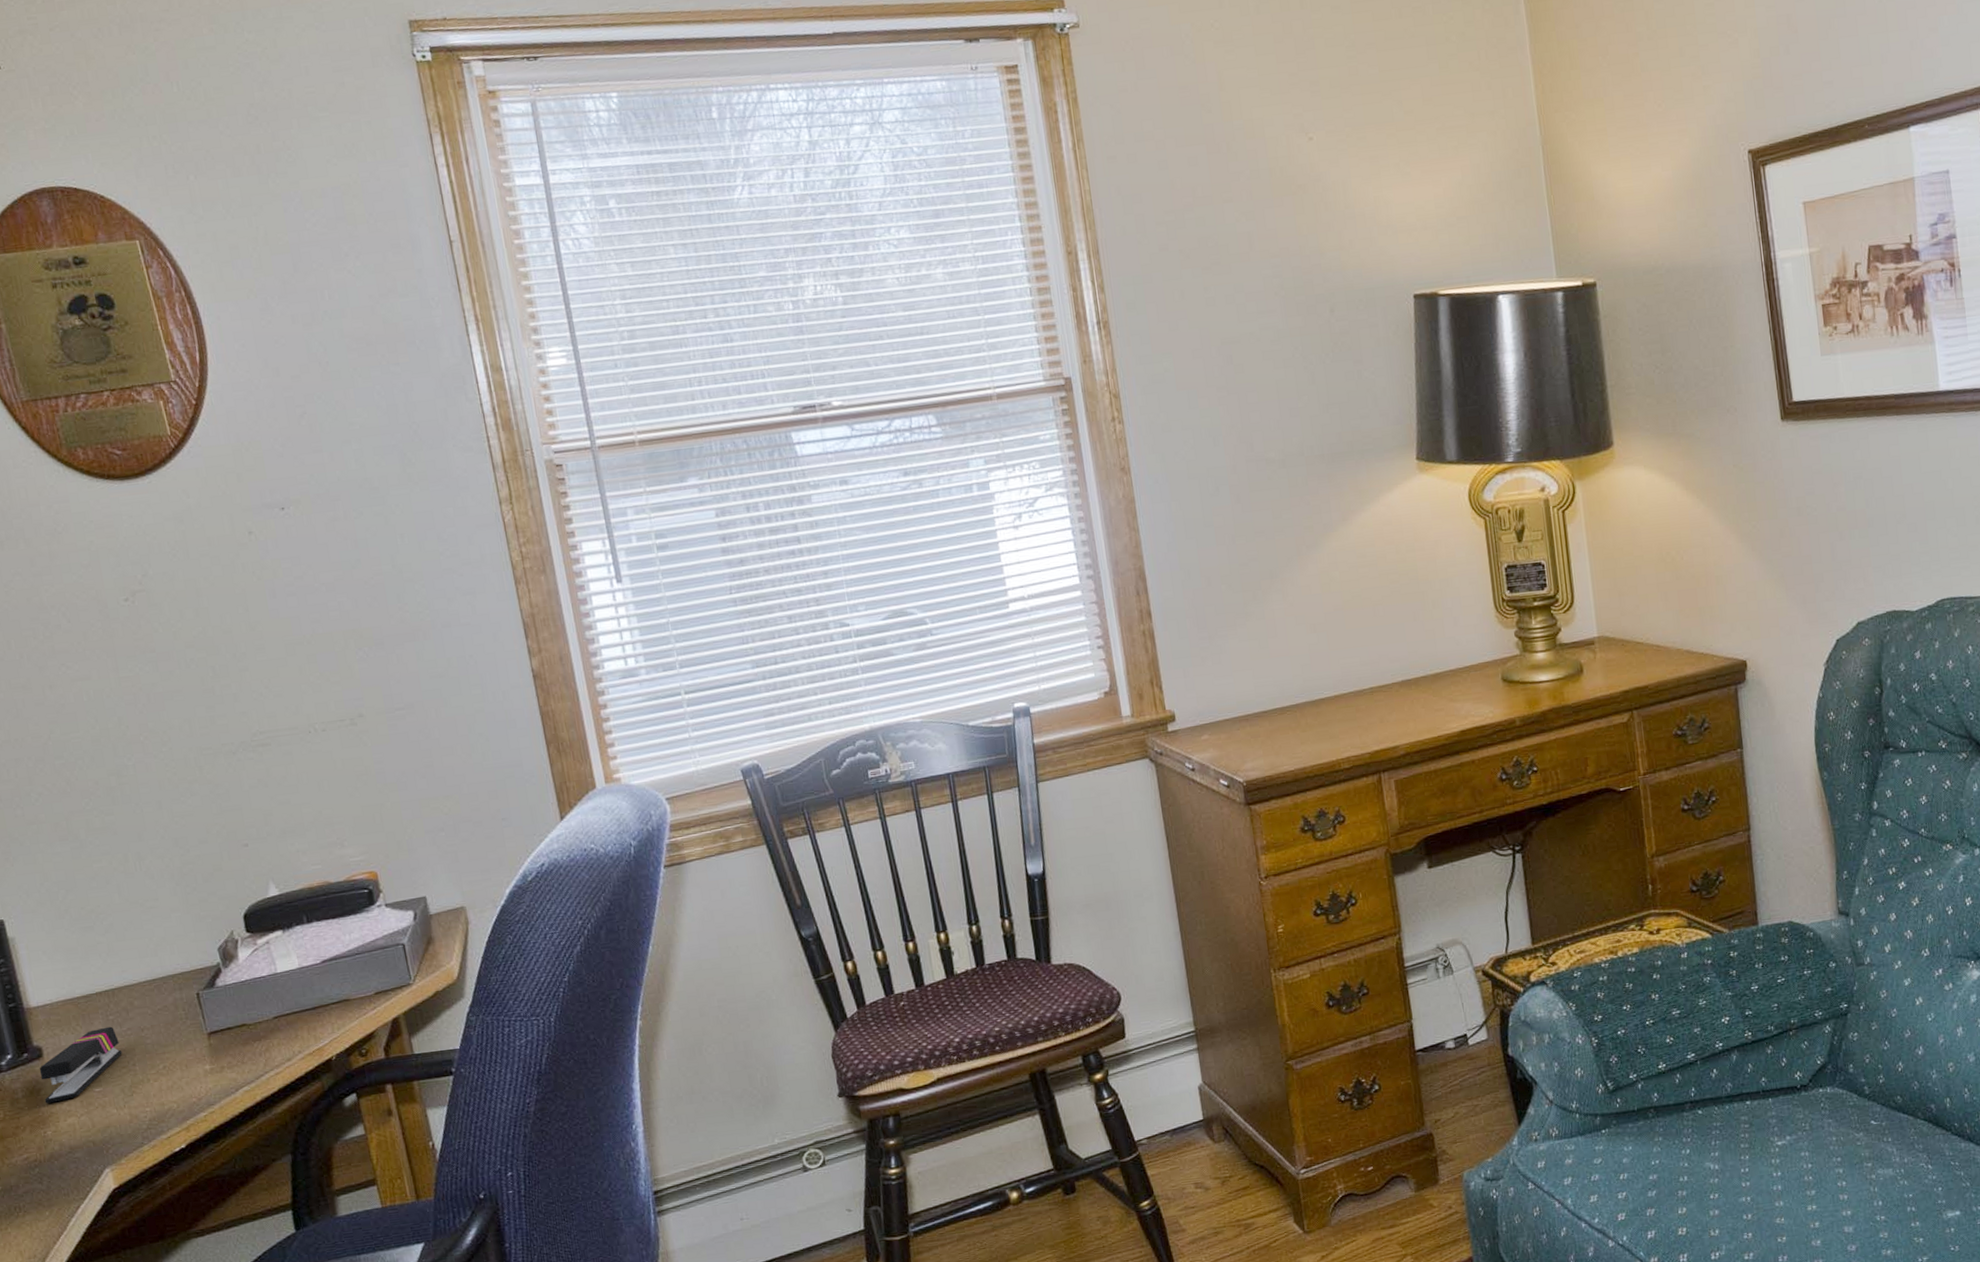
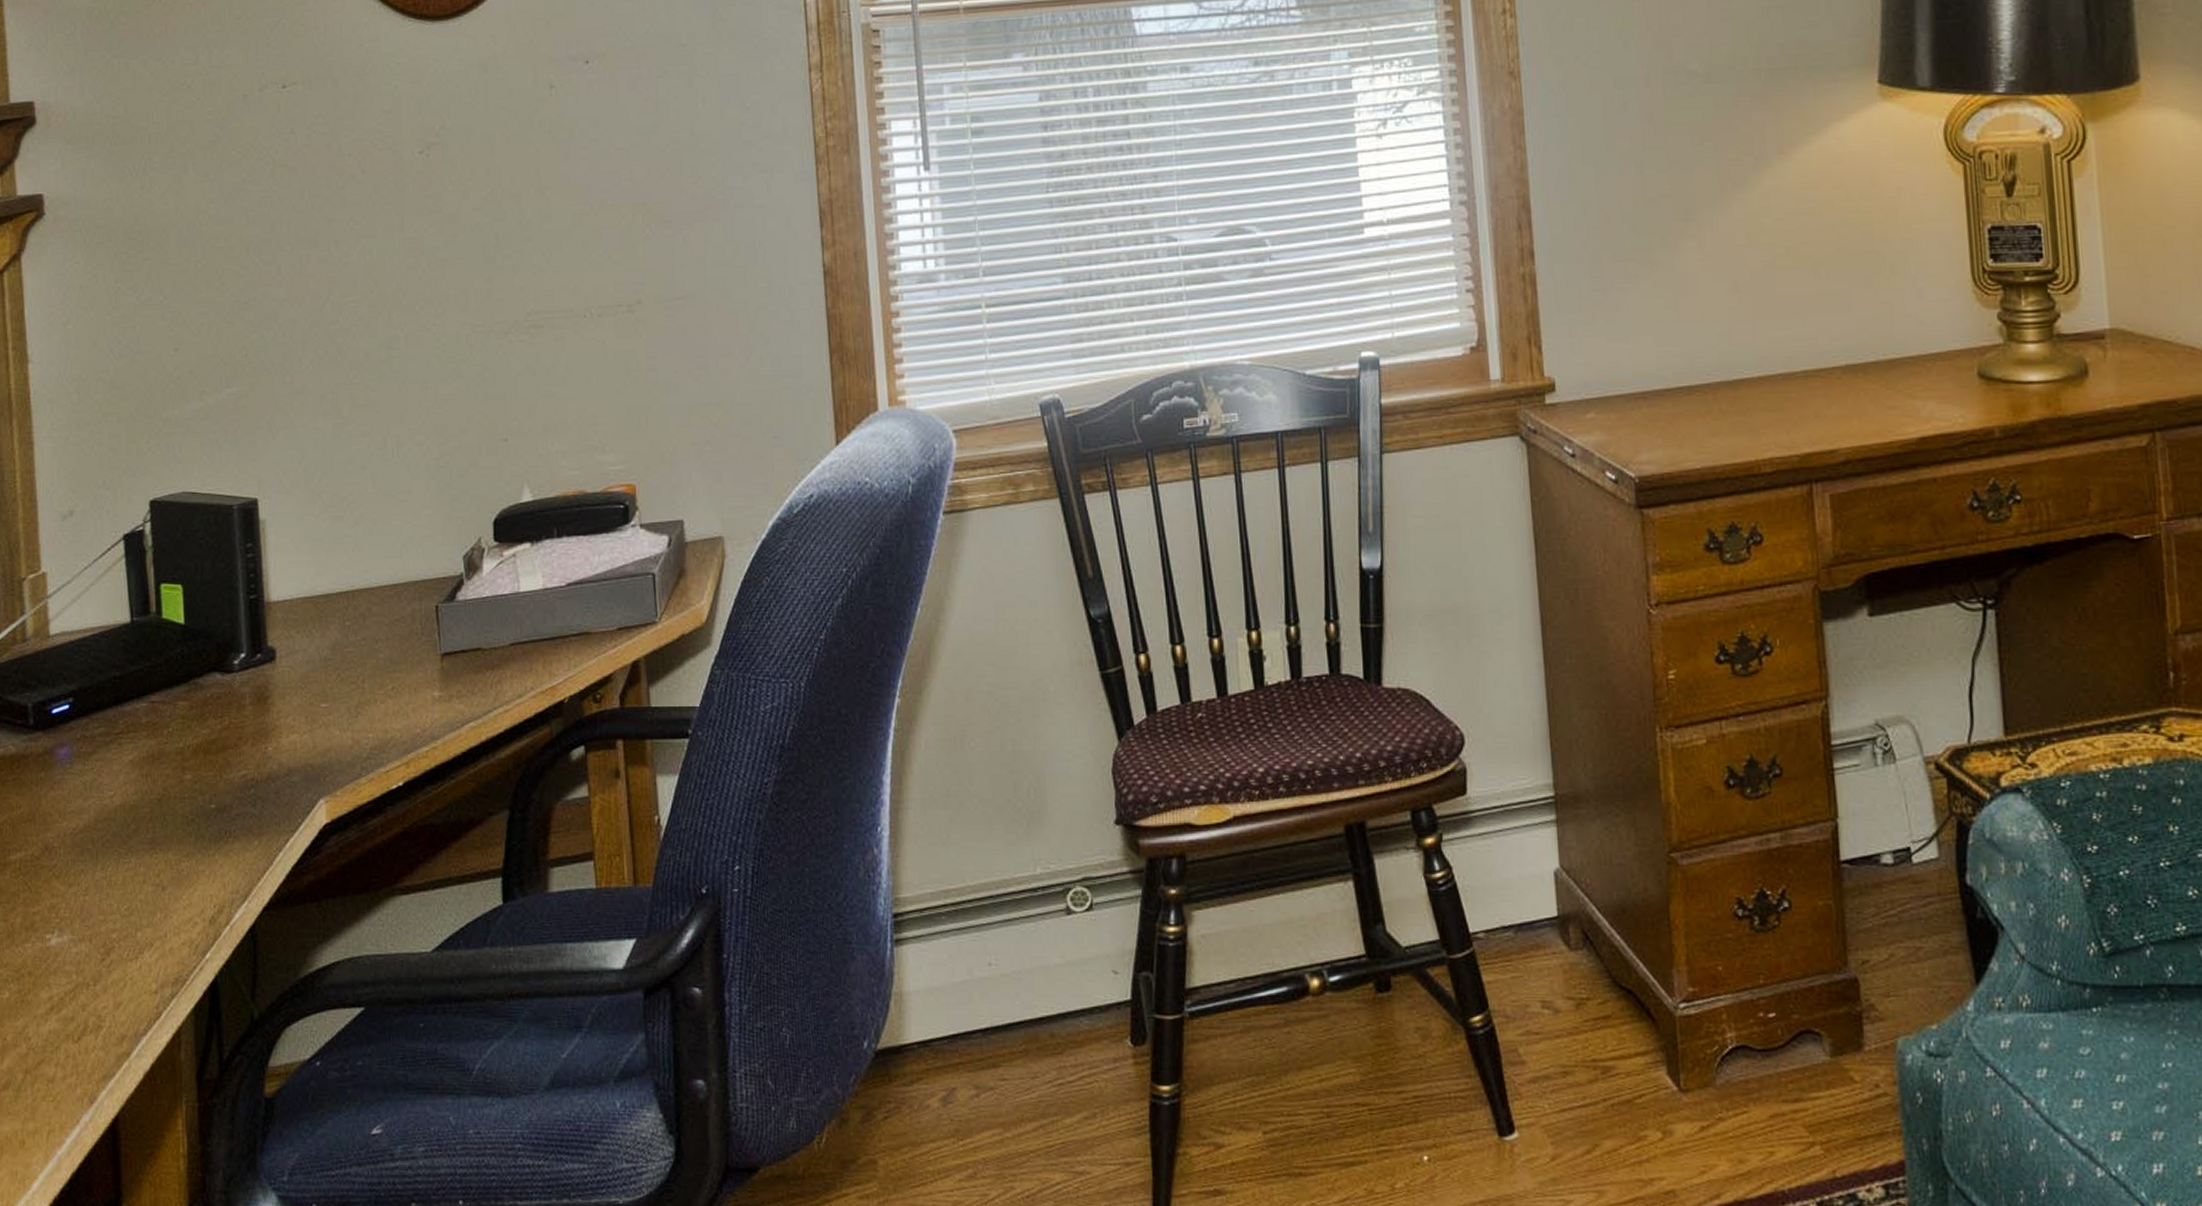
stapler: present [39,1026,123,1104] -> none [270,633,353,715]

